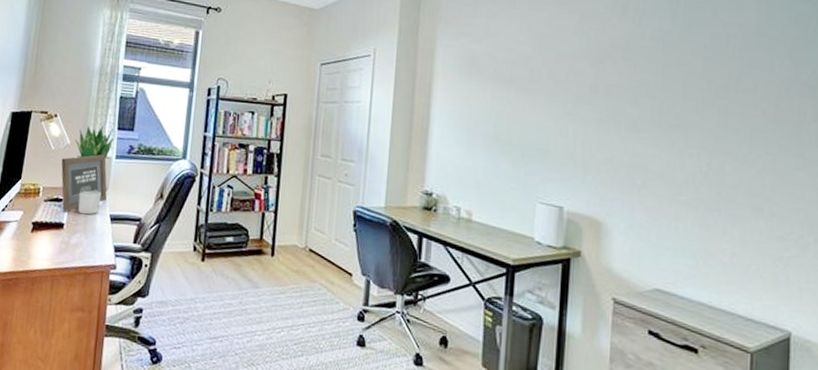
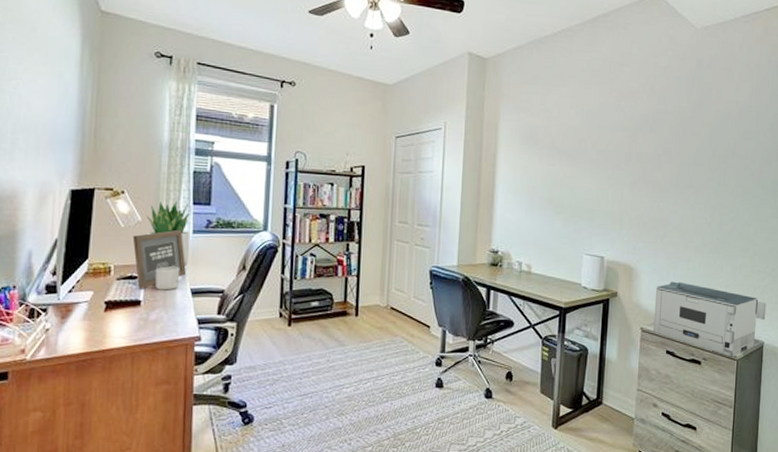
printer: none [630,243,793,349] -> present [653,281,767,357]

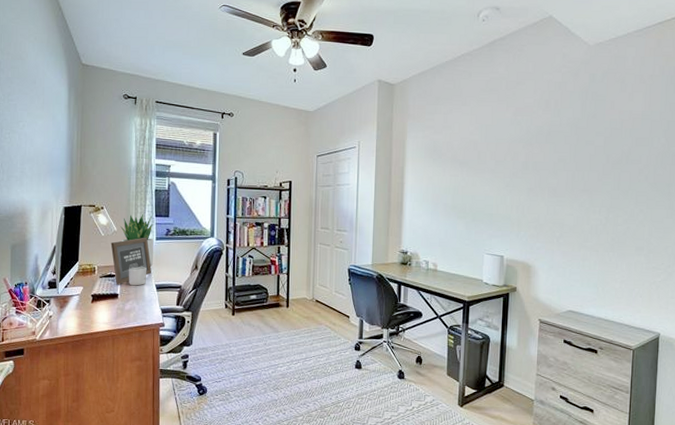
printer: present [653,281,767,357] -> none [551,278,662,347]

